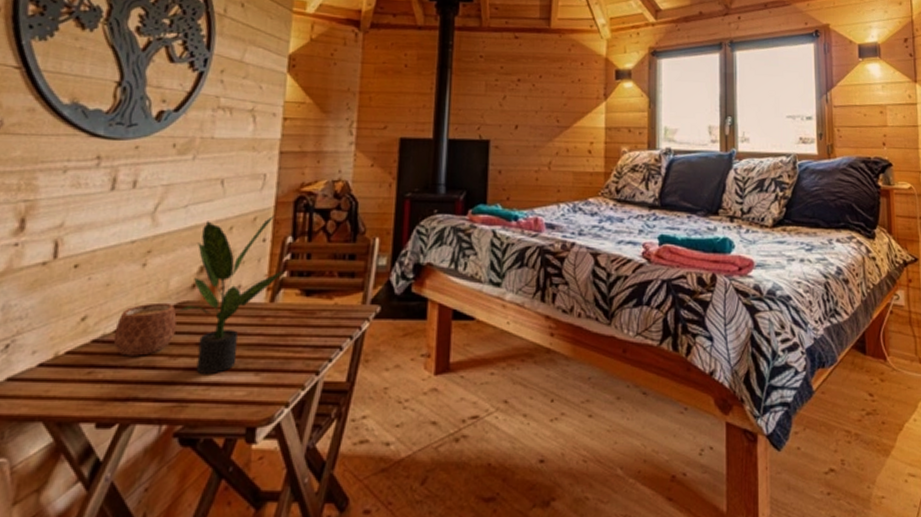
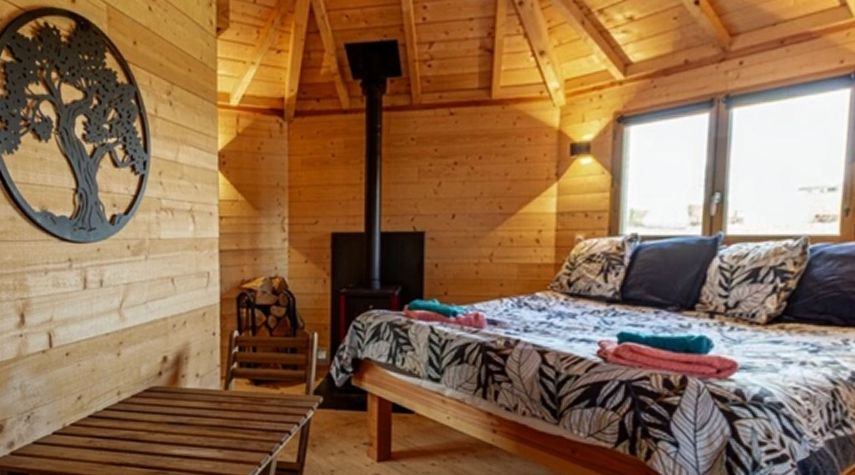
mug: present [113,302,177,356] -> none [104,386,150,430]
potted plant: present [179,215,284,374] -> none [151,310,233,448]

